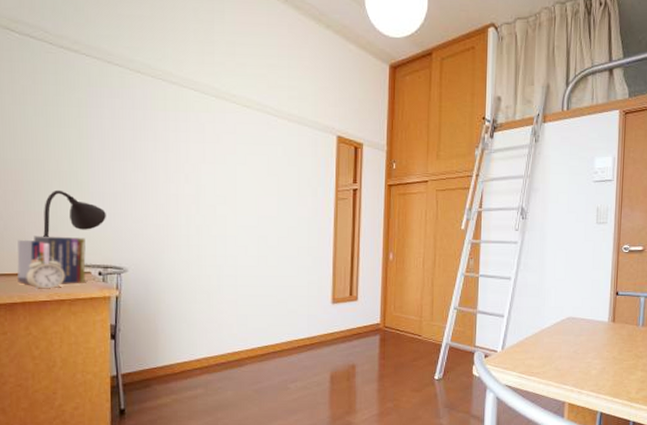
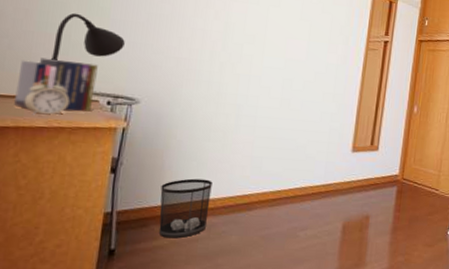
waste bin: none [157,339,204,396] -> present [158,178,213,239]

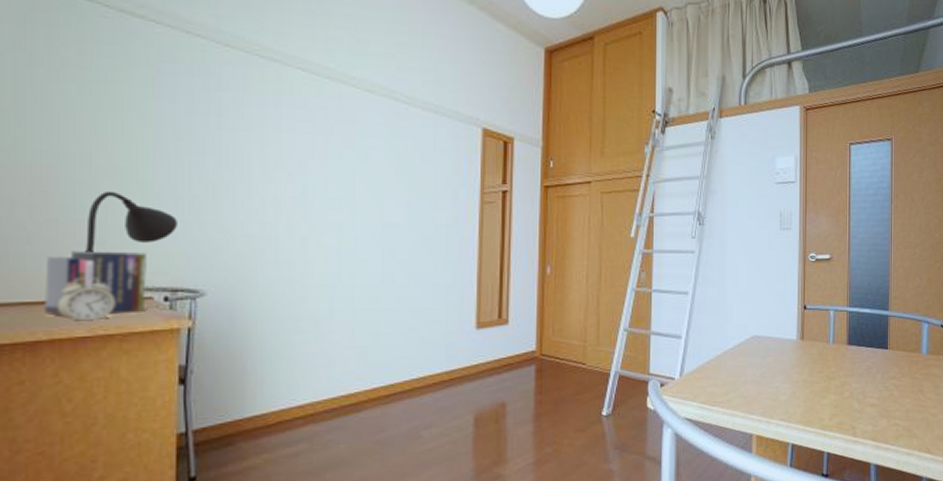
waste bin: present [158,178,213,239] -> none [245,380,308,456]

